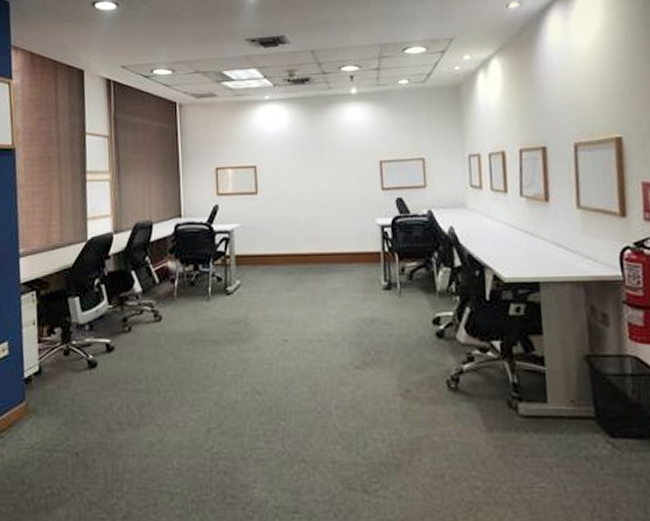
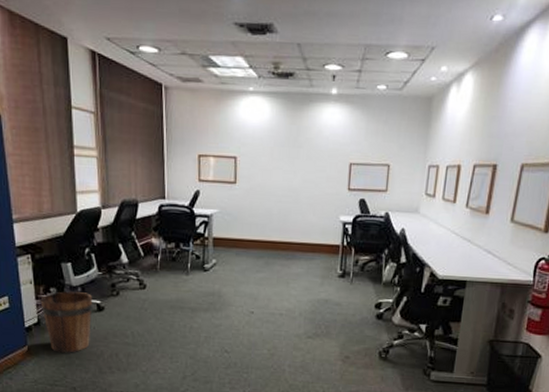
bucket: none [43,331,102,407] -> present [40,291,93,353]

